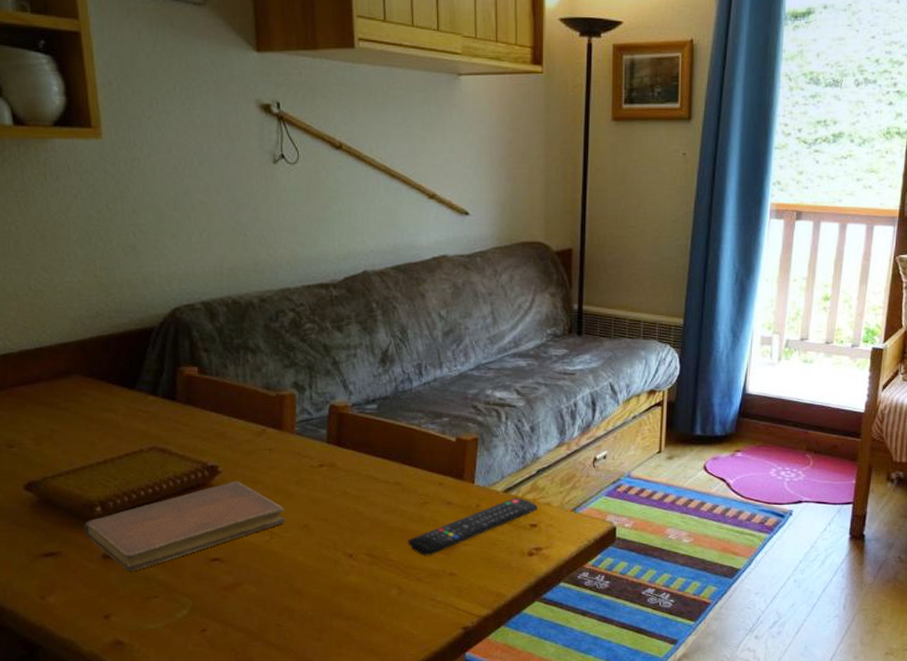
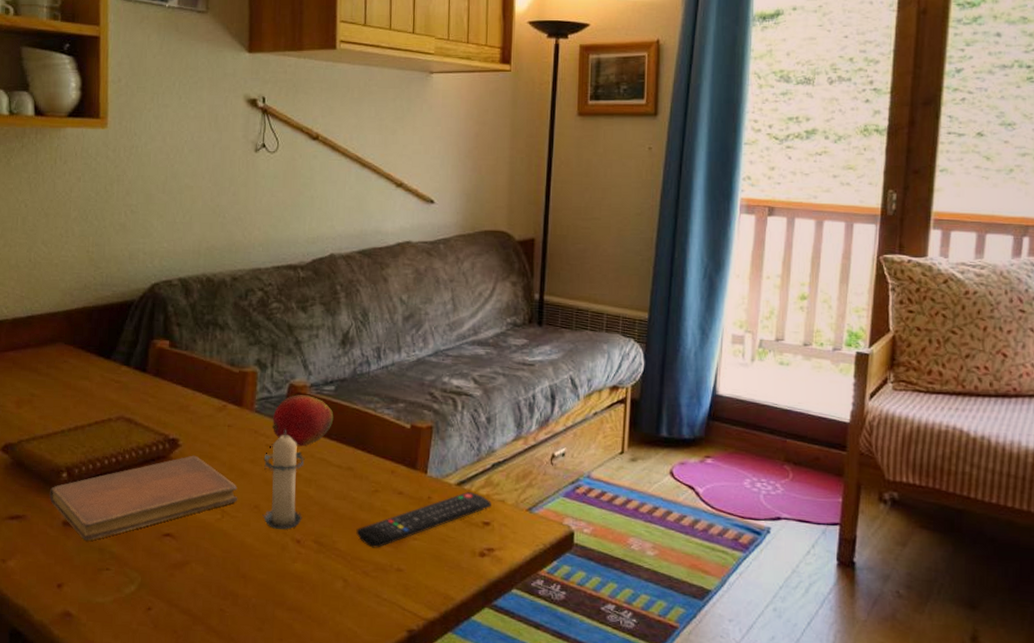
candle: none [309,450,354,546] -> present [262,429,305,530]
fruit: none [315,415,378,466] -> present [272,395,334,447]

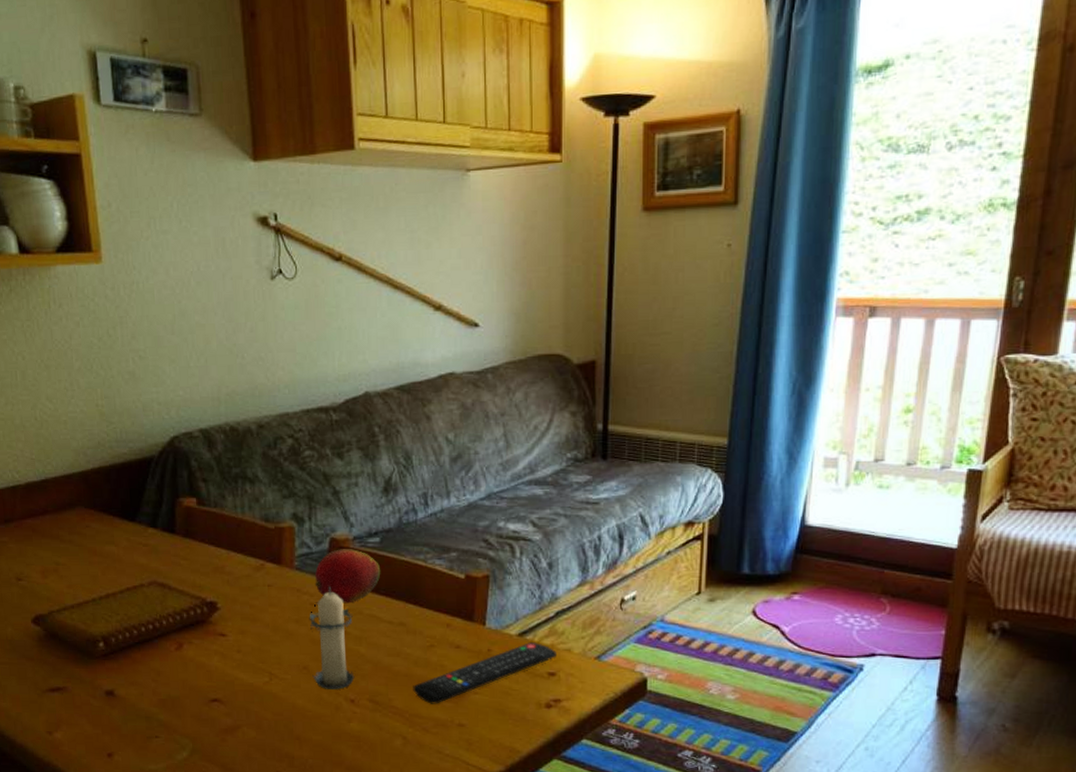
notebook: present [50,455,238,541] -> none [88,618,285,709]

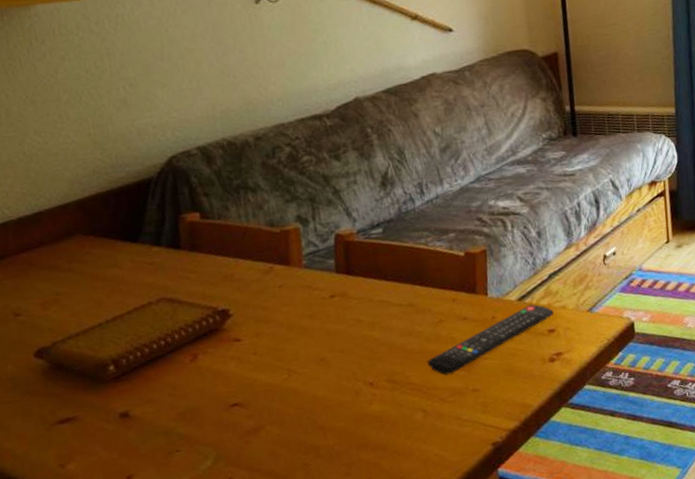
candle: present [309,586,356,690] -> none [321,279,372,377]
fruit: present [315,549,381,604] -> none [324,242,387,294]

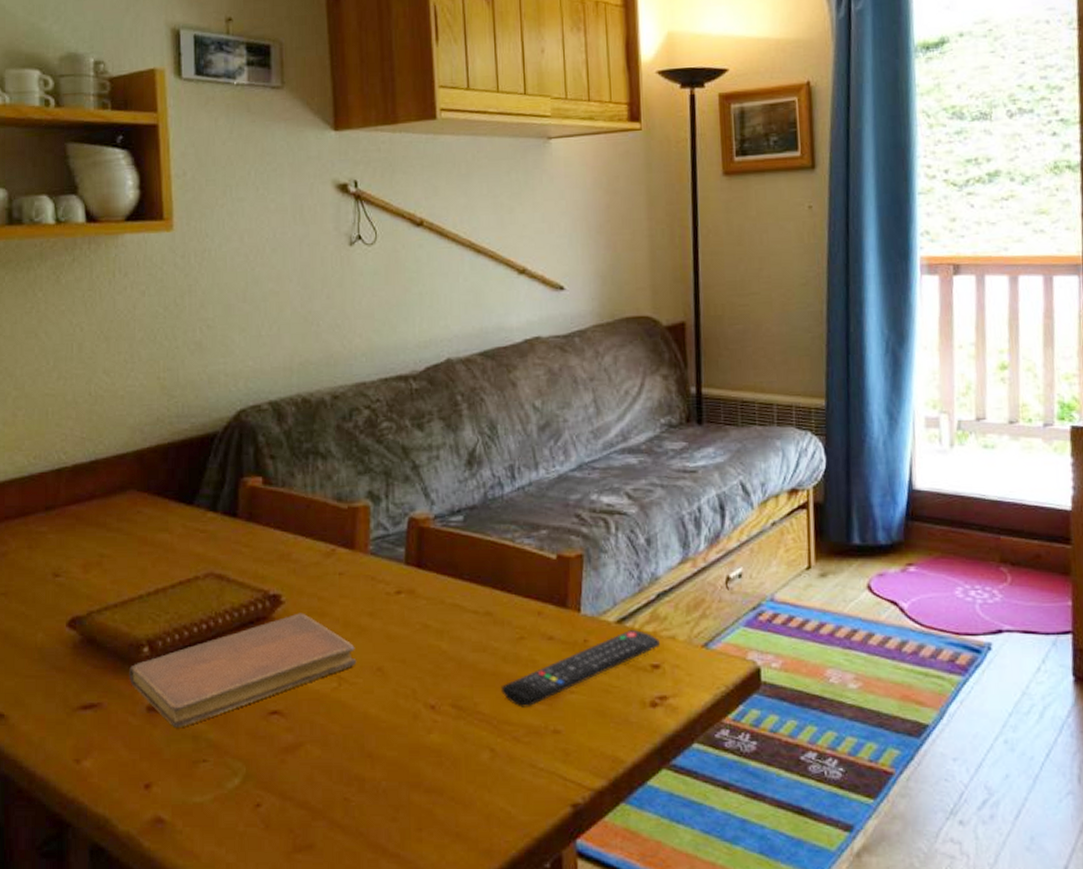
notebook: none [98,322,303,428] -> present [129,613,357,727]

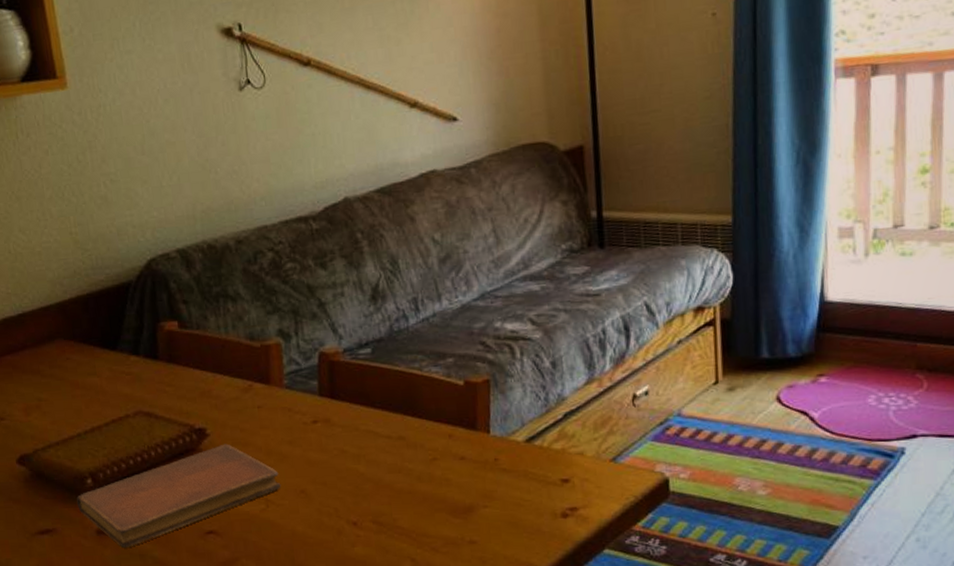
remote control: present [501,629,660,708] -> none [418,447,569,522]

